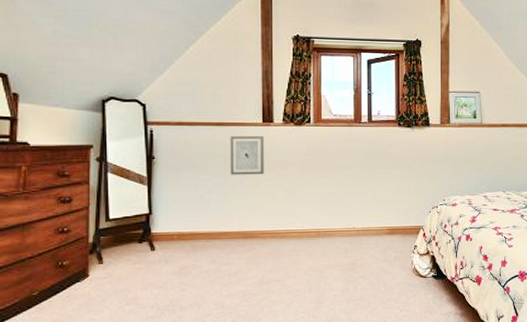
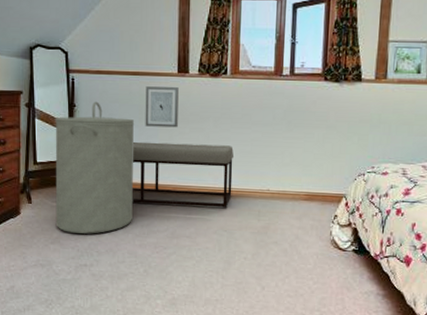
laundry hamper: none [131,153,220,291] -> present [55,101,135,234]
bench: none [217,189,320,252] -> present [131,141,234,208]

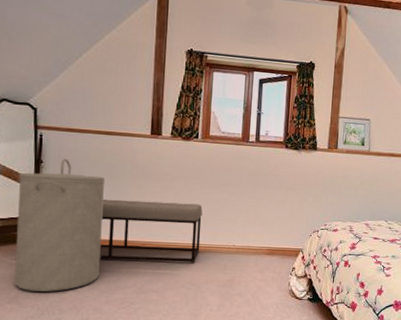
wall art: present [145,86,179,128] -> none [116,146,151,186]

